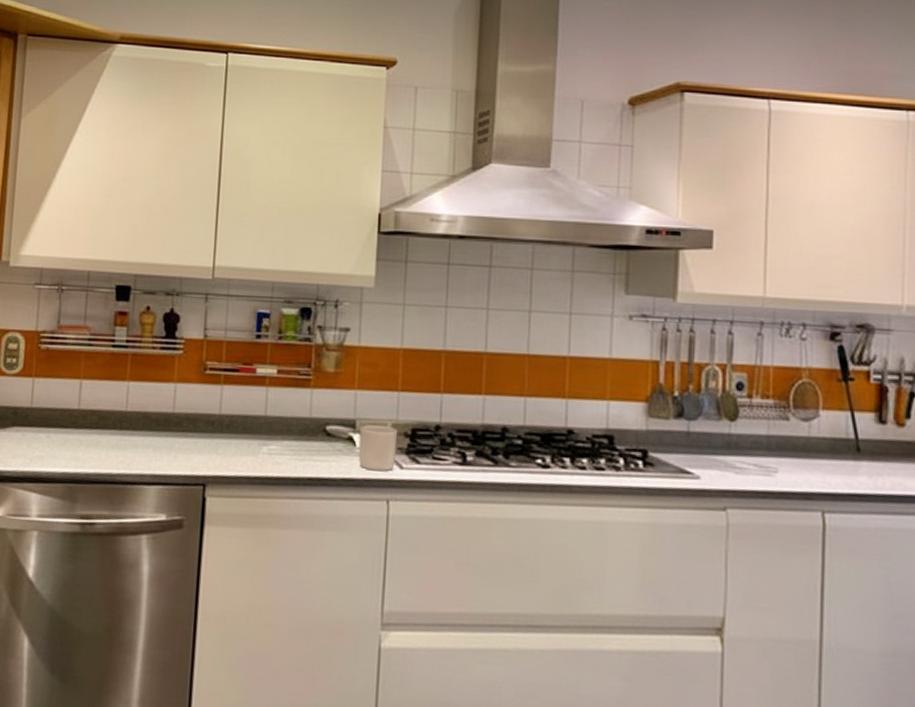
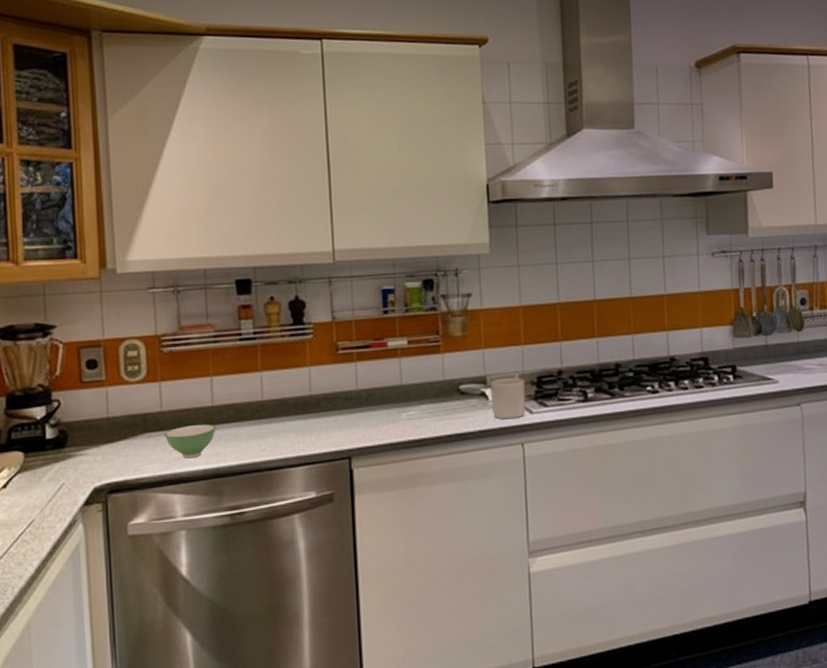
bowl: none [30,425,80,459] -> present [164,423,216,459]

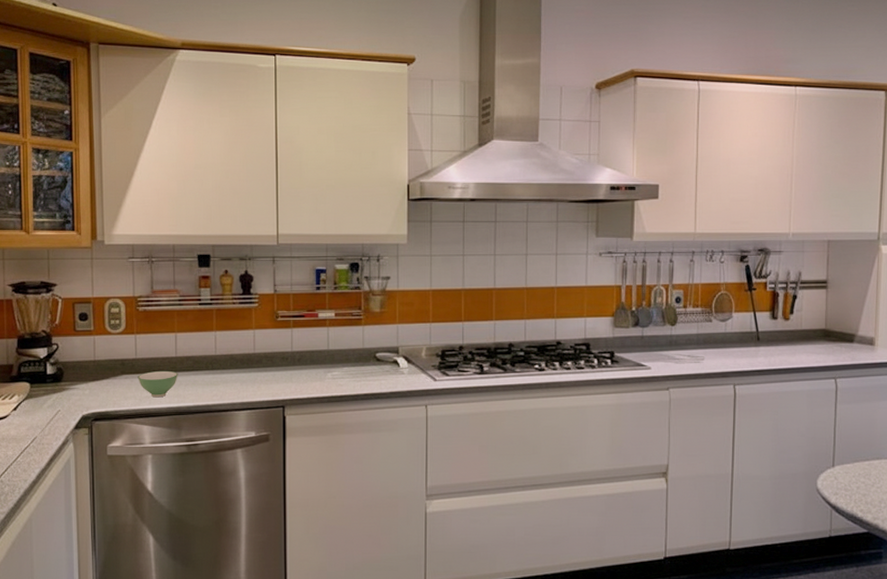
mug: present [490,377,526,420] -> none [402,349,431,384]

